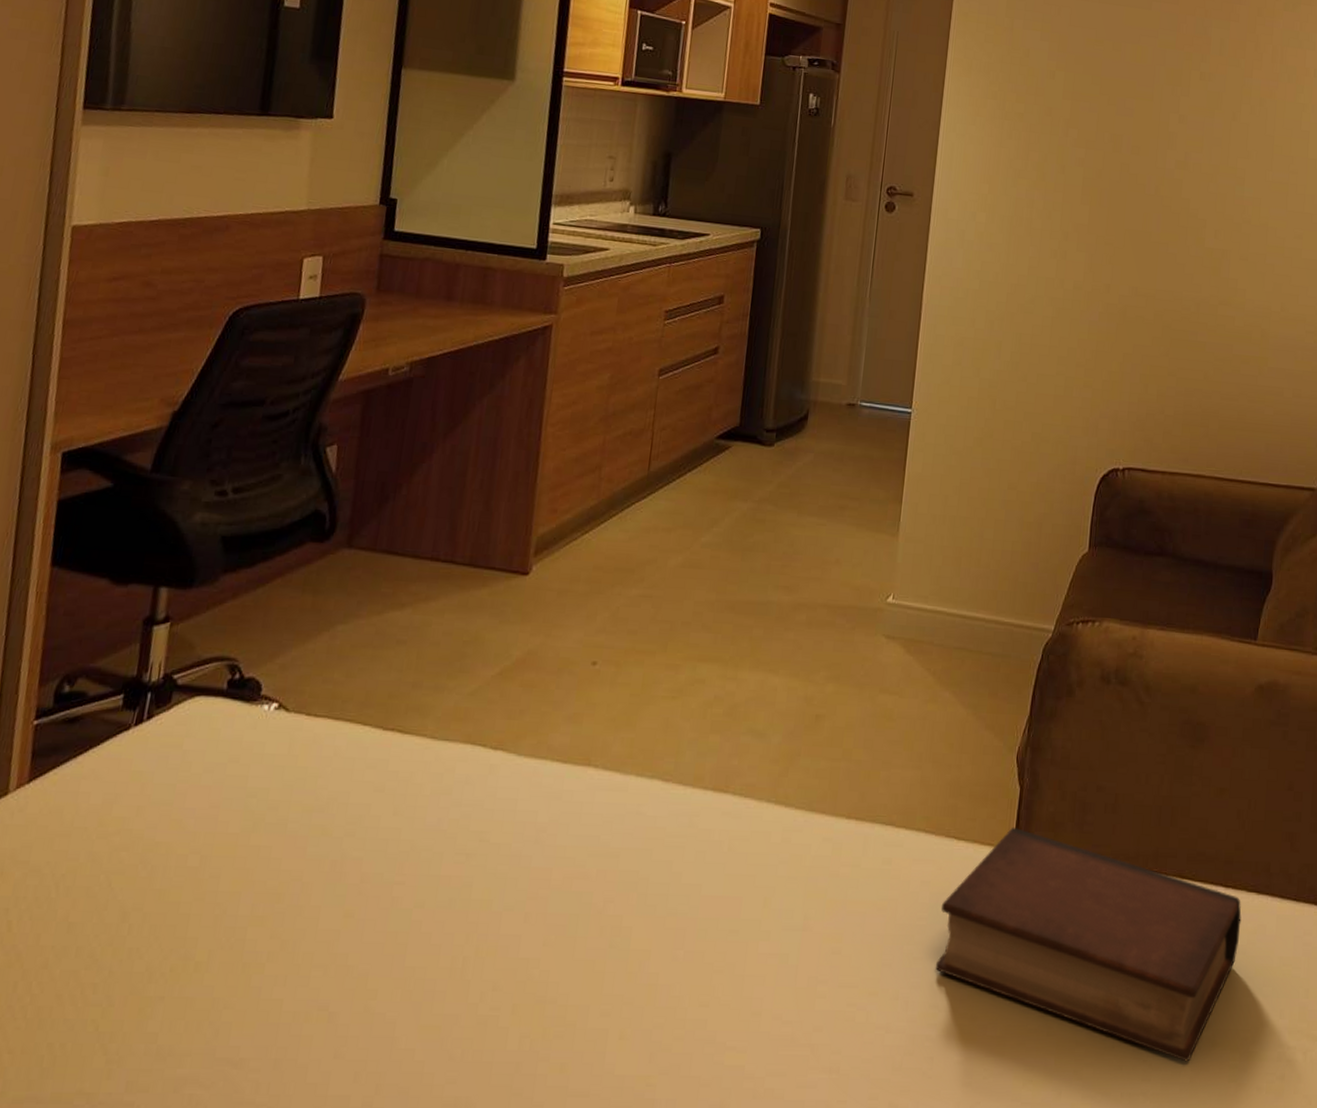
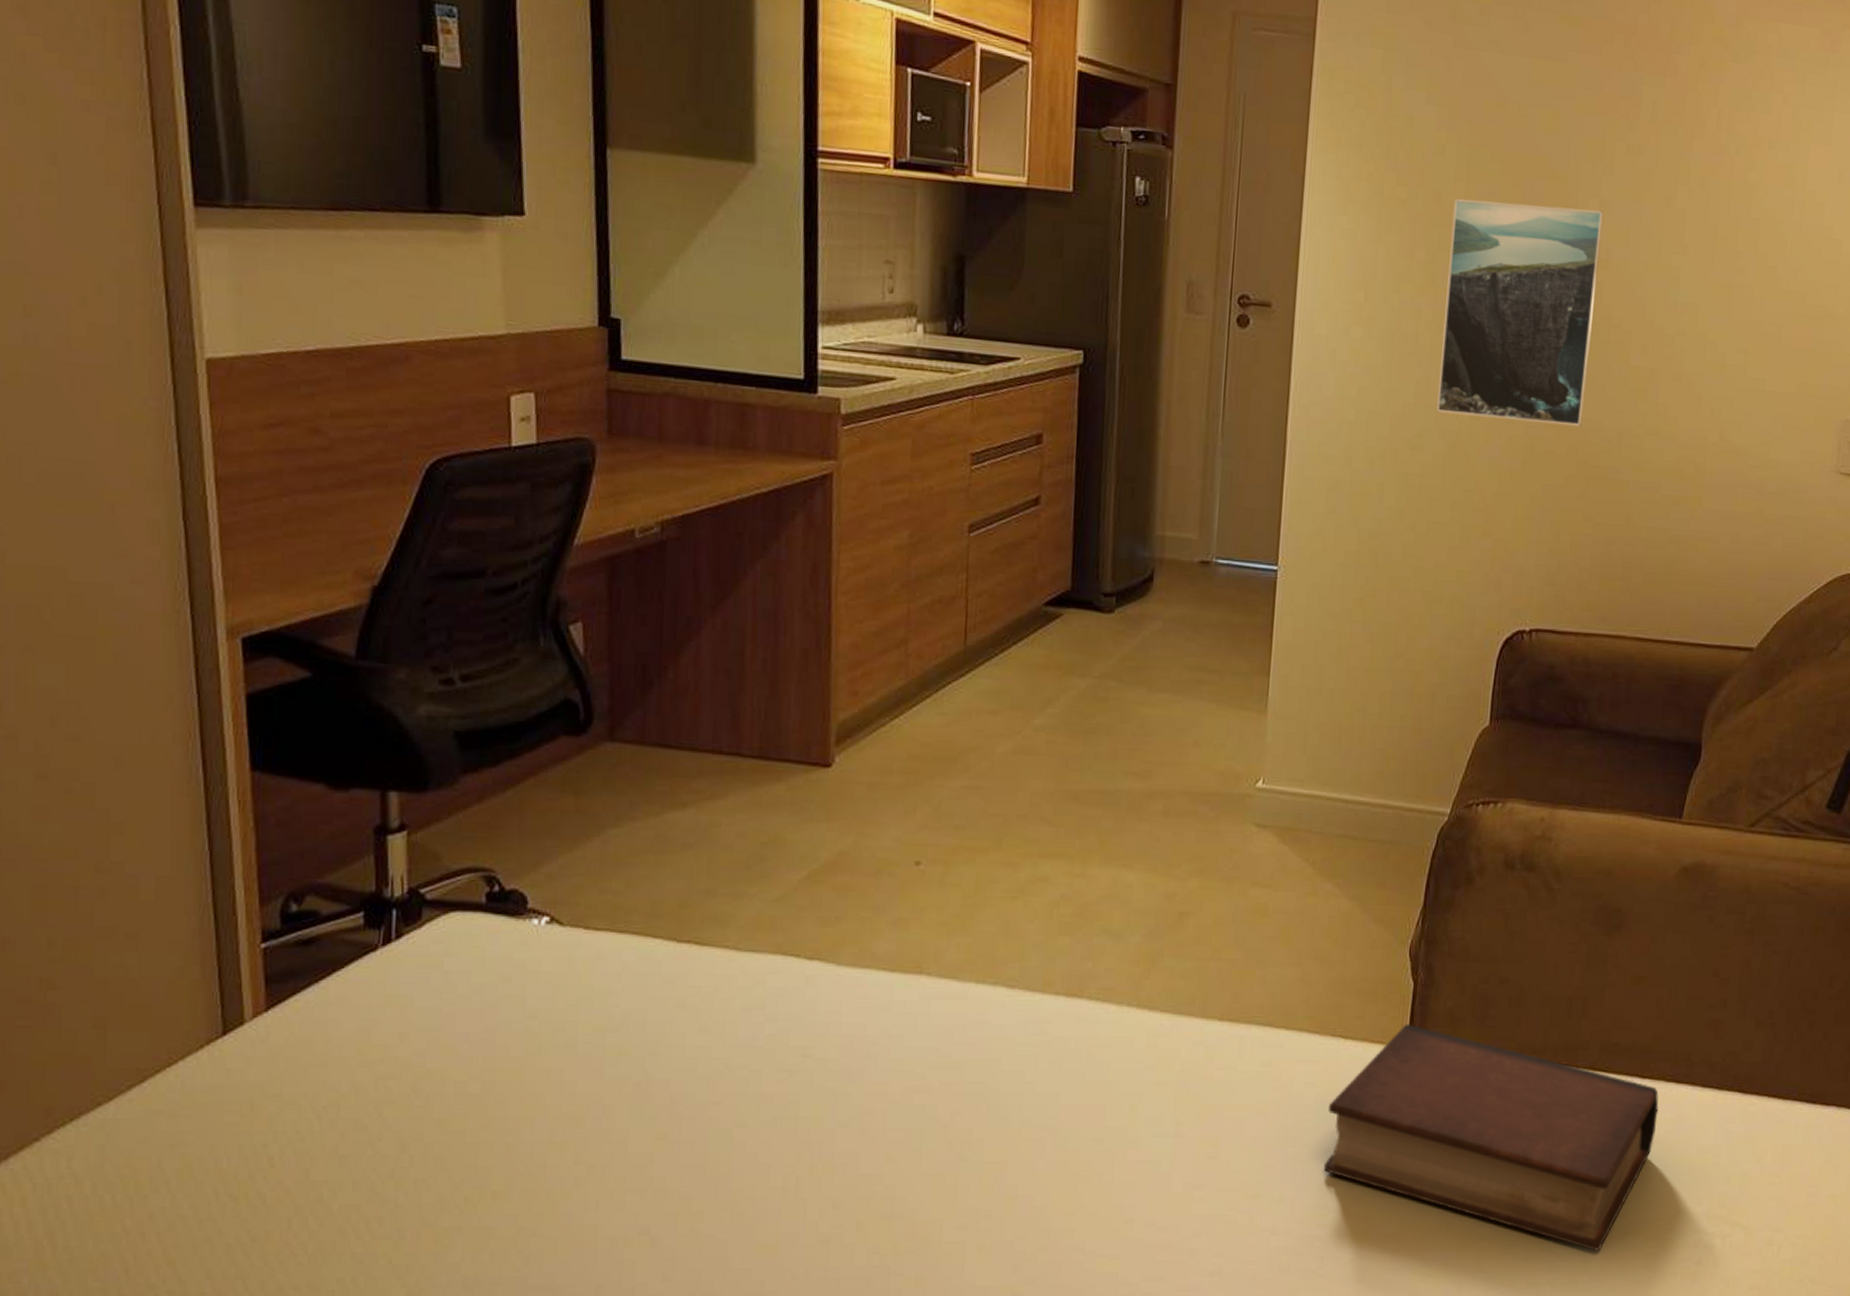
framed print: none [1045,113,1183,297] -> present [1436,198,1604,427]

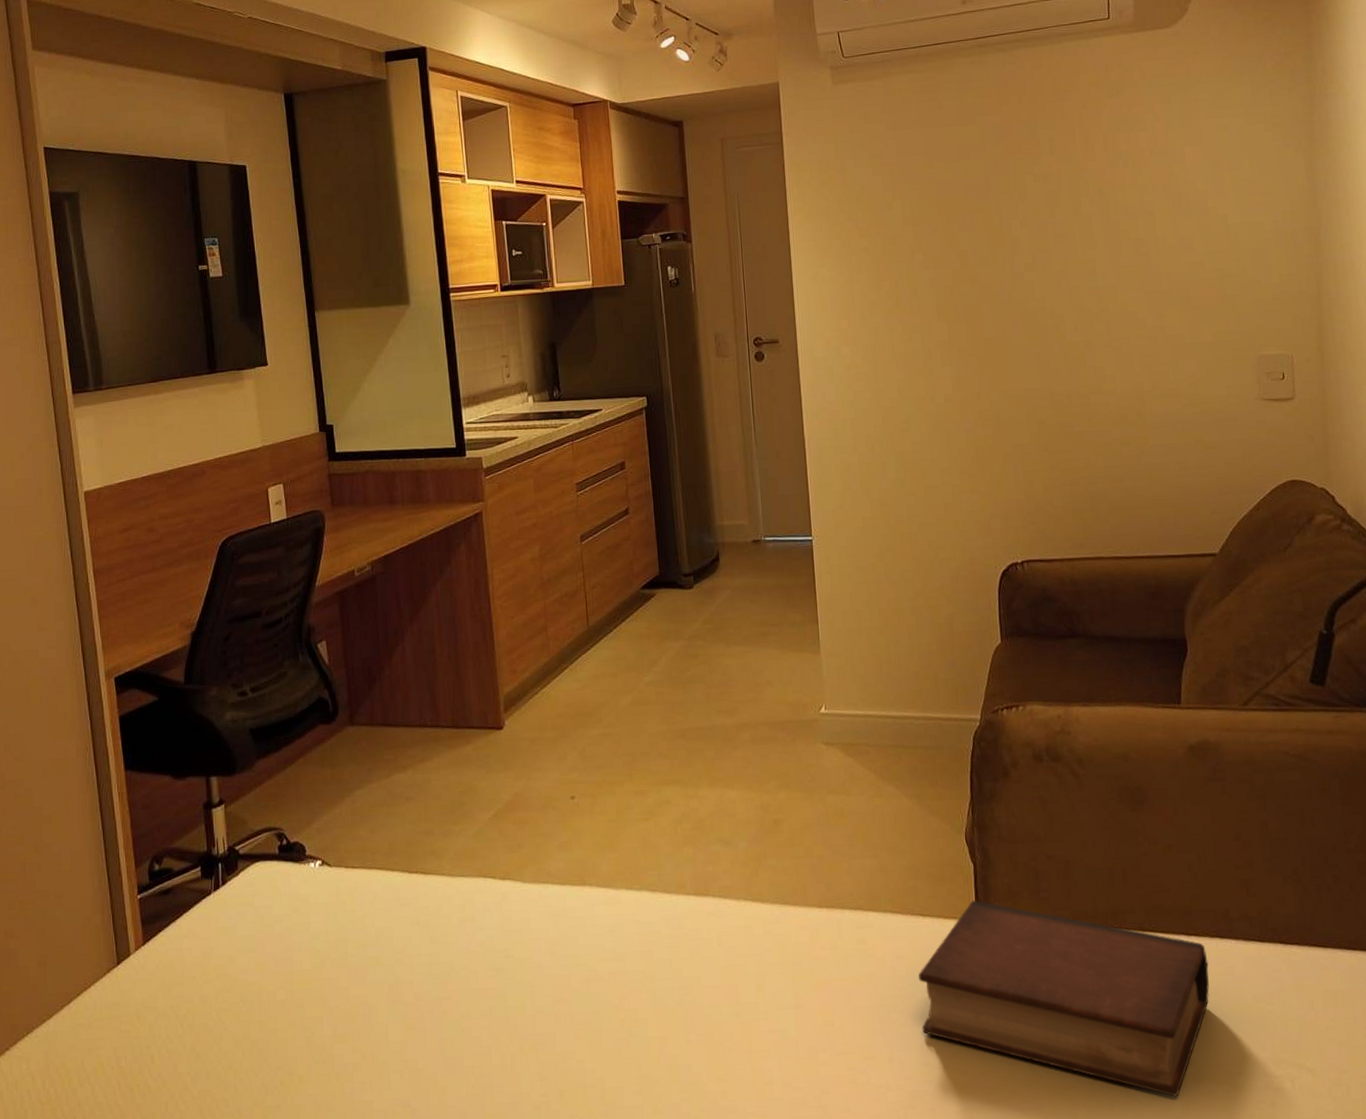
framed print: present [1436,198,1604,427] -> none [905,228,1036,401]

